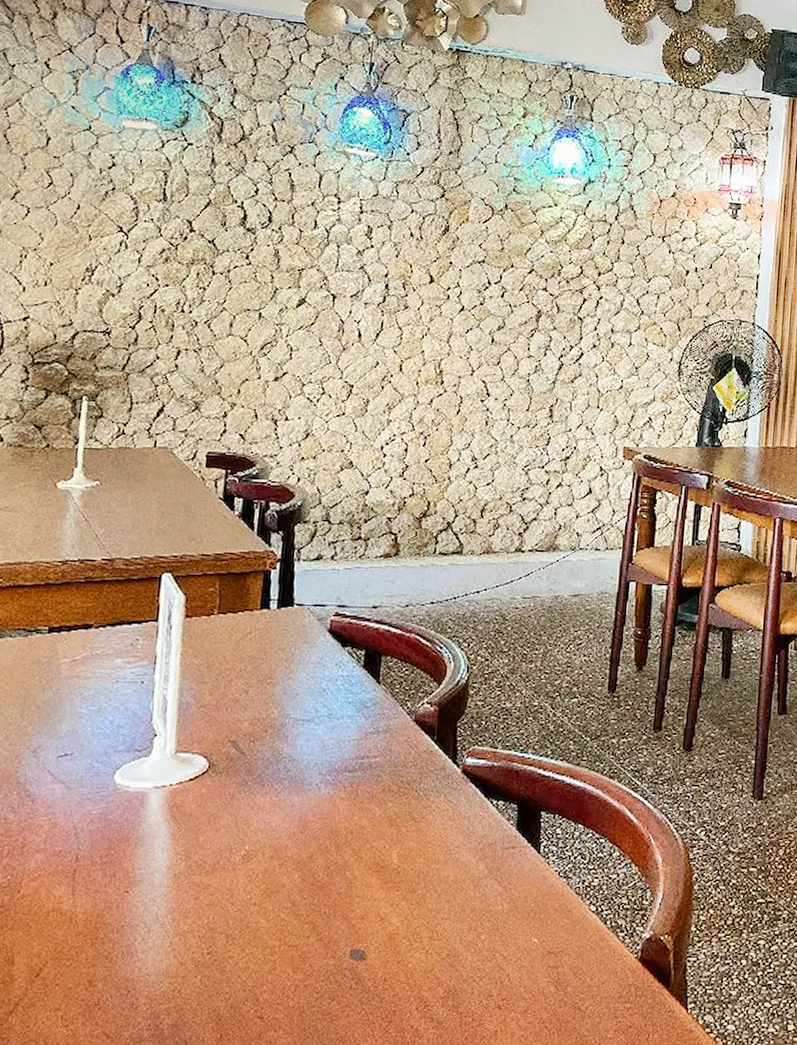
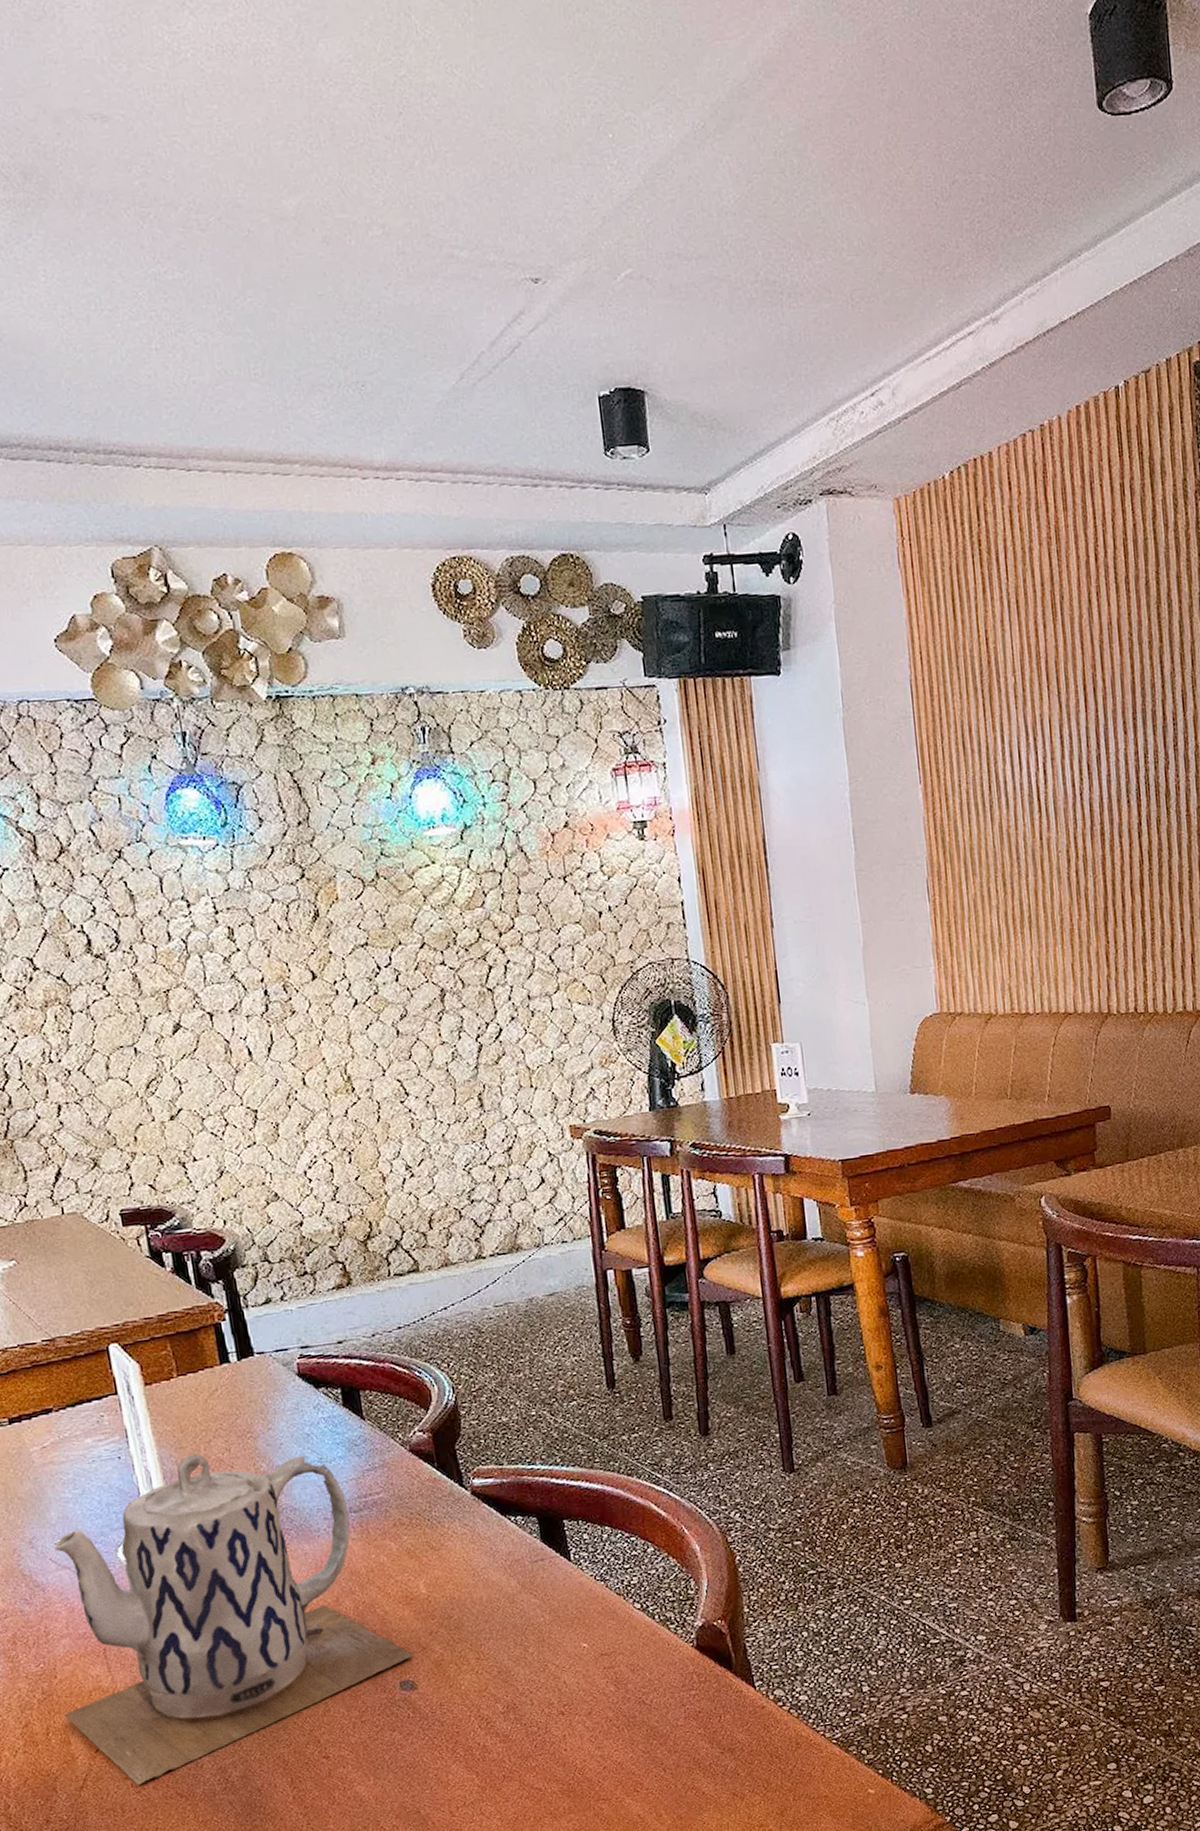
teapot: none [15,690,371,1019] -> present [54,1453,414,1786]

